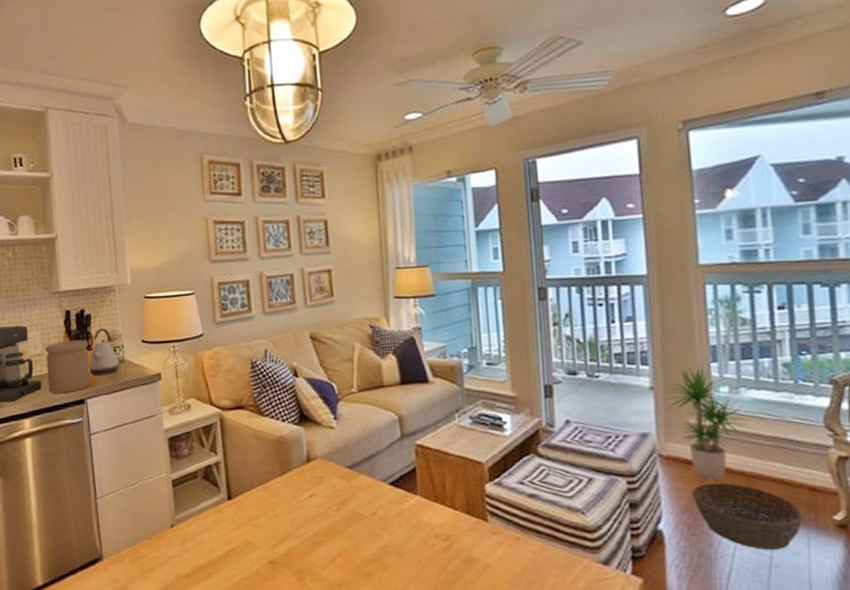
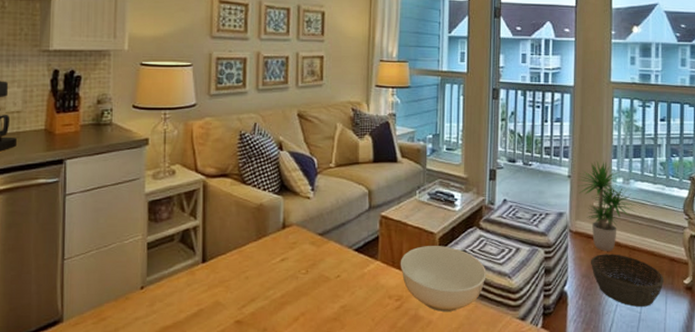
jar: present [45,340,91,395] -> none [24,100,74,153]
kettle: present [88,328,119,376] -> none [72,90,106,137]
bowl: none [443,477,553,553] -> present [400,246,486,311]

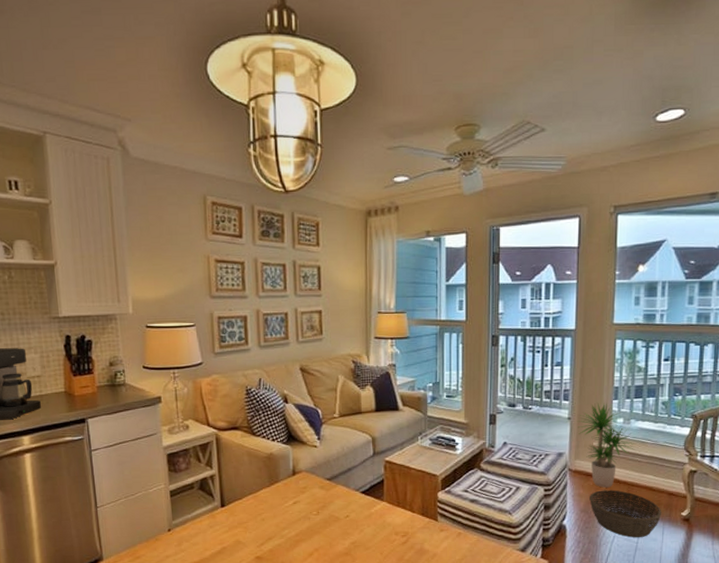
bowl: present [400,246,486,311] -> none [404,487,488,545]

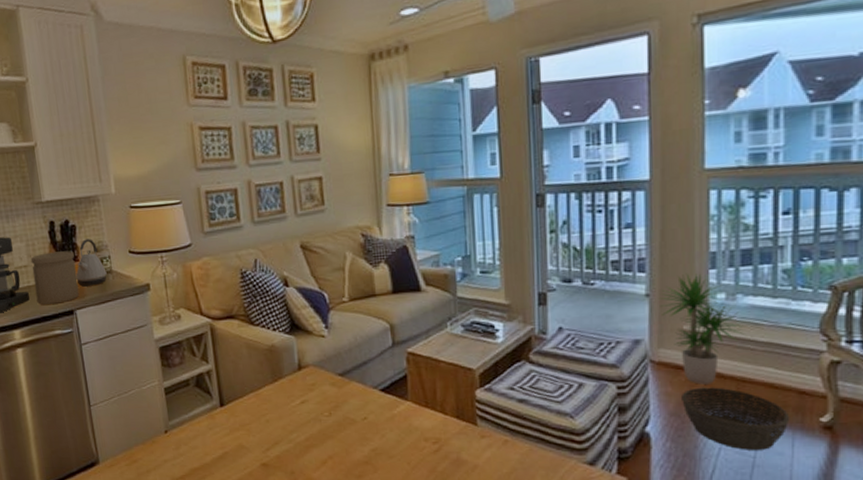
jar: none [44,364,92,414] -> present [30,251,80,306]
kettle: none [89,353,120,397] -> present [75,239,107,287]

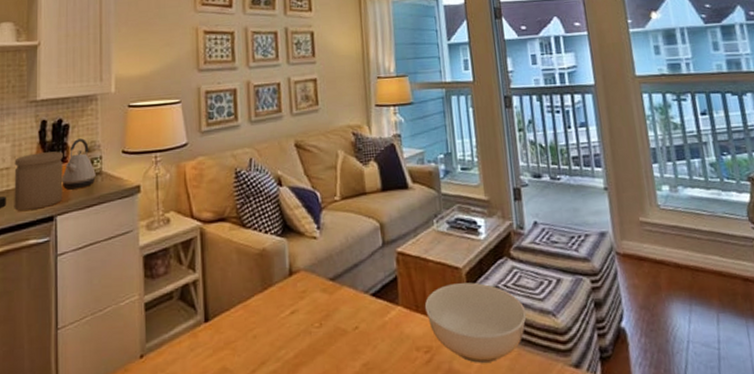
bowl: none [434,383,542,455] -> present [424,282,527,363]
potted plant: present [659,273,745,385] -> none [616,167,691,275]
basket: present [681,387,790,450] -> none [647,277,742,342]

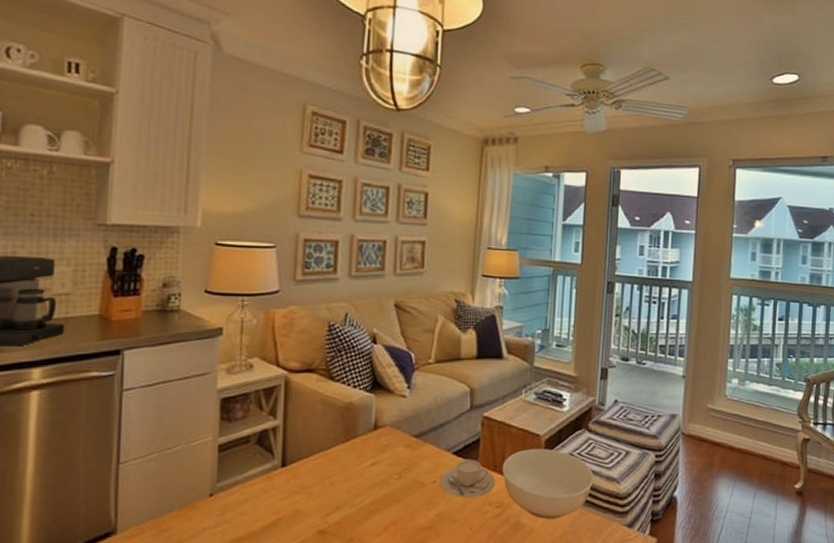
jar: present [14,151,63,212] -> none [73,281,135,342]
kettle: present [62,138,96,190] -> none [132,272,173,325]
teacup: none [361,300,421,344] -> present [439,459,496,497]

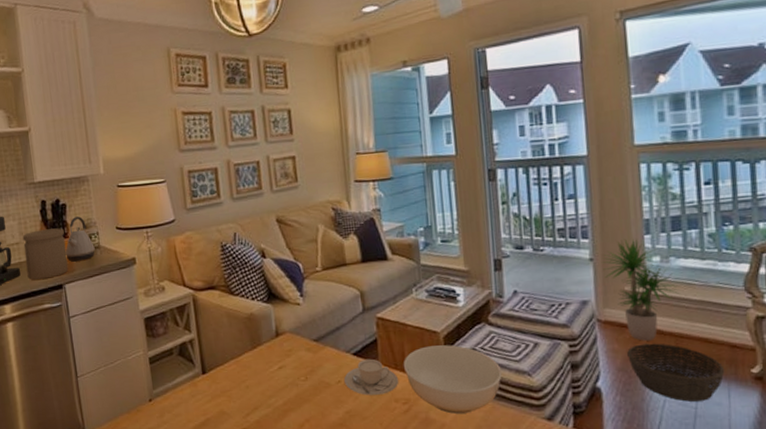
jar: none [73,281,135,342] -> present [22,228,69,281]
kettle: none [132,272,173,325] -> present [65,216,95,262]
potted plant: none [692,360,750,455] -> present [602,238,680,341]
basket: none [702,457,776,512] -> present [627,343,725,402]

